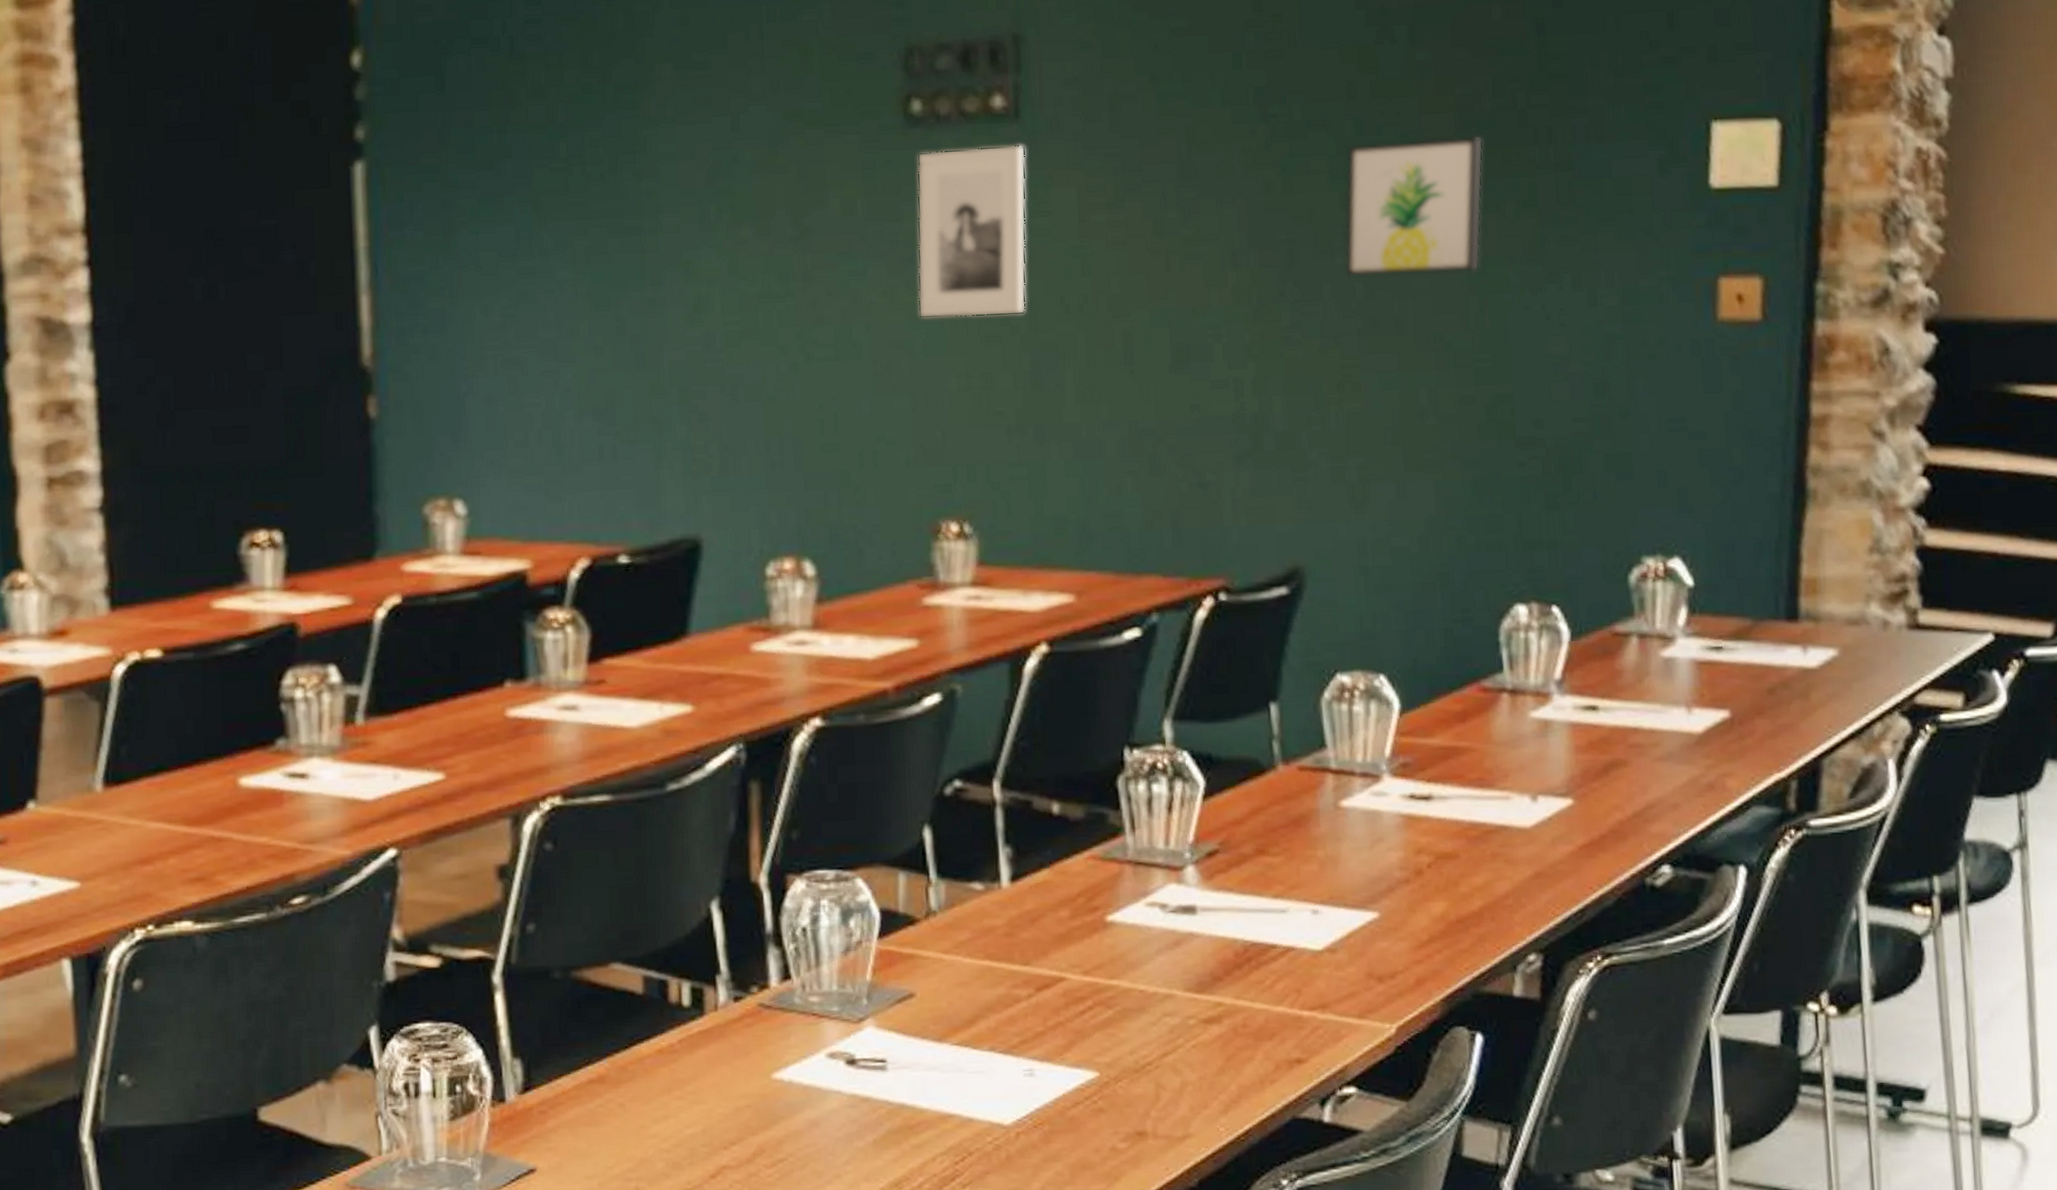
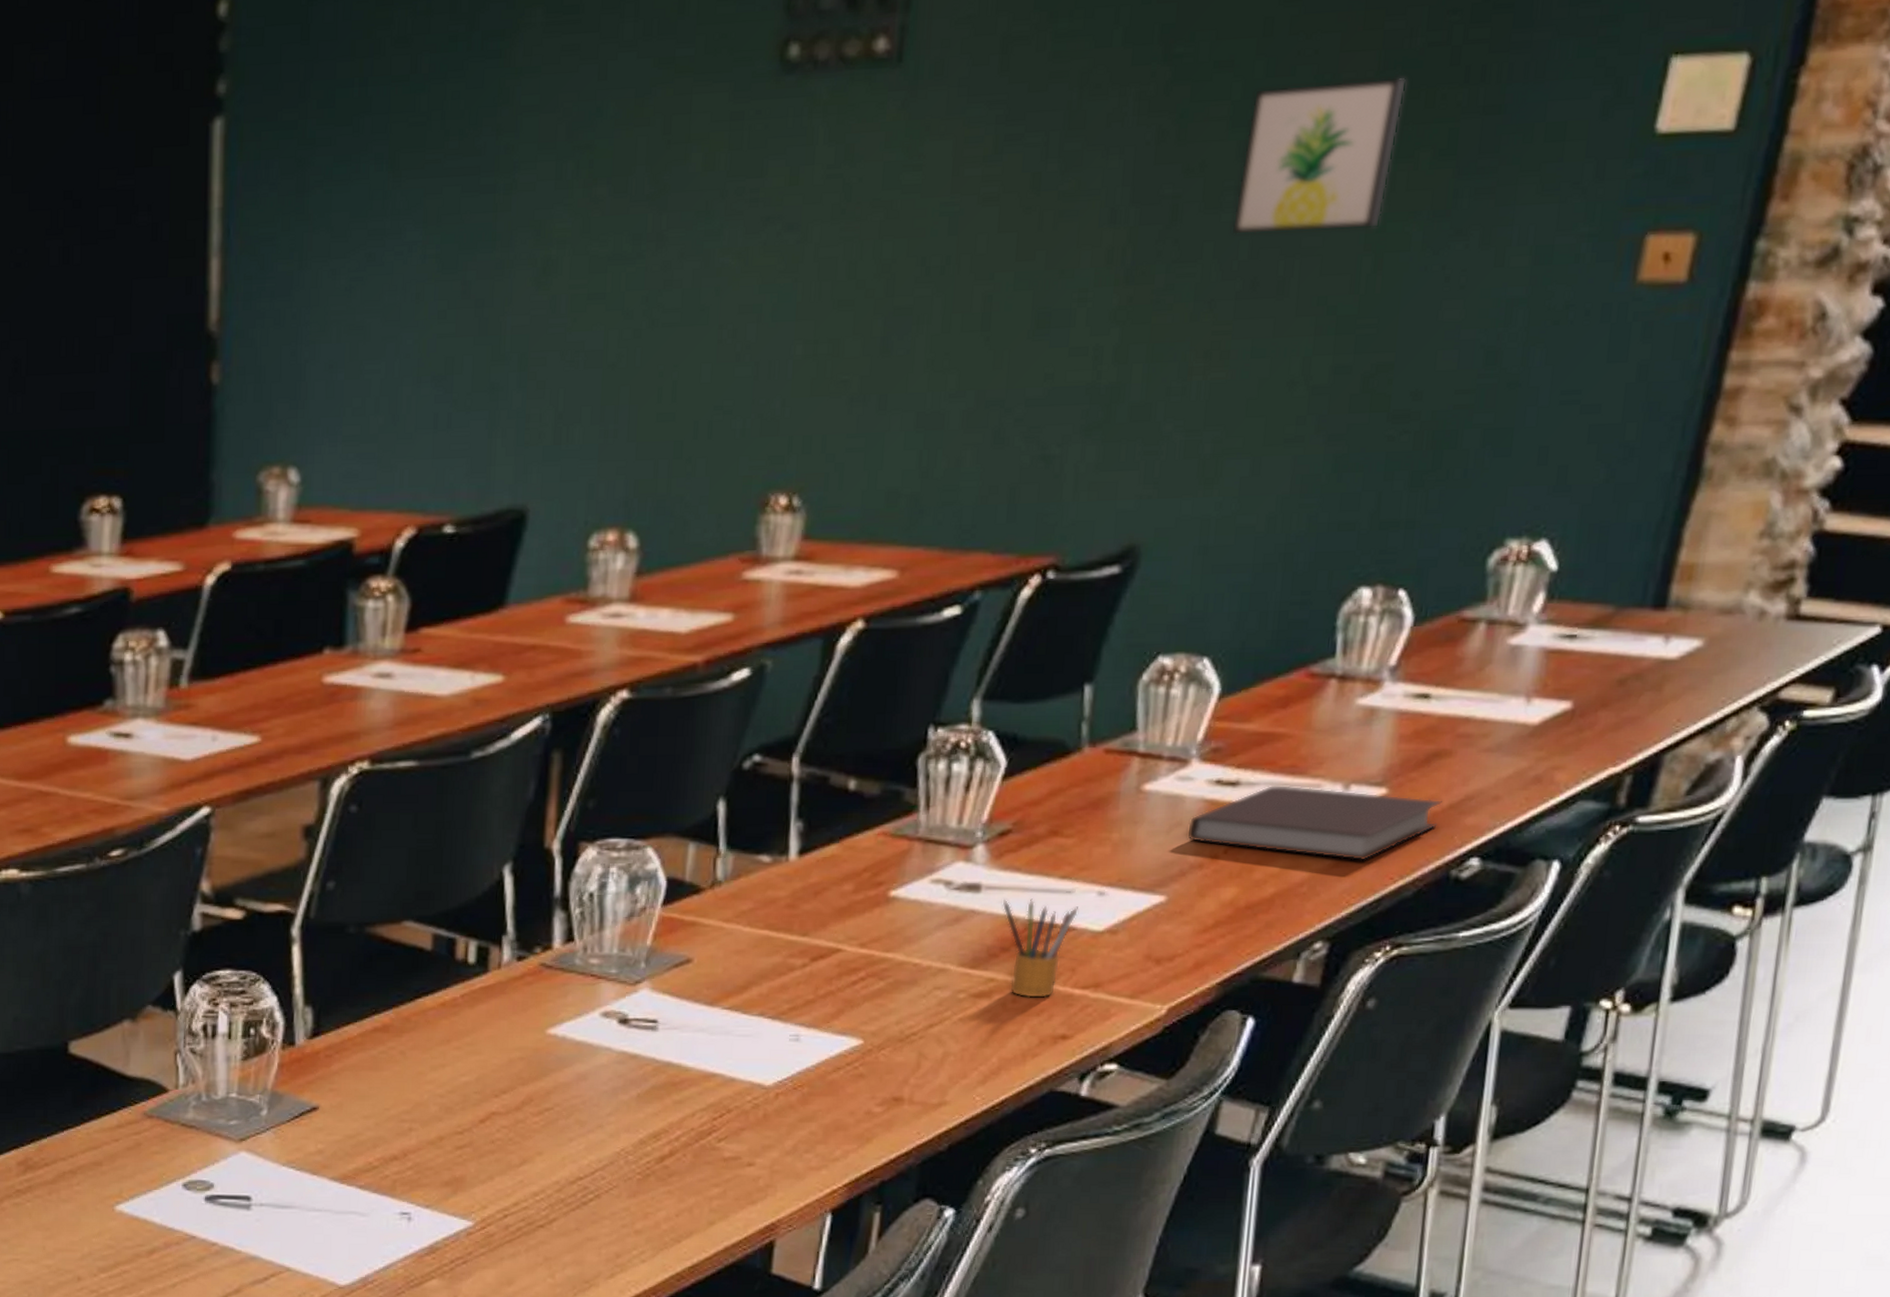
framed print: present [917,144,1026,318] -> none [771,91,905,281]
pencil box: none [1219,919,1296,1022] -> present [1002,899,1079,999]
notebook: none [1388,797,1626,872] -> present [1186,784,1442,861]

